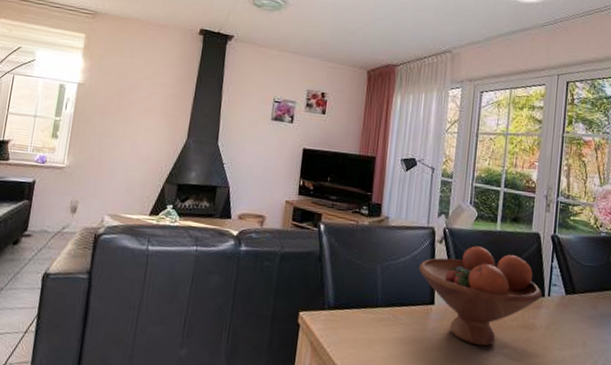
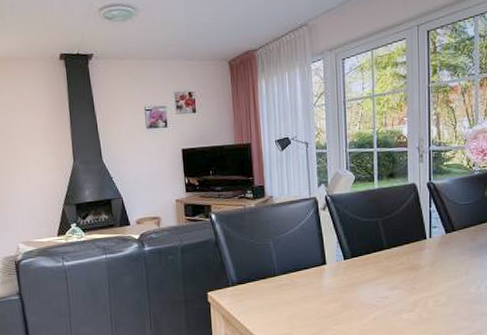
fruit bowl: present [419,246,542,346] -> none [308,206,424,292]

